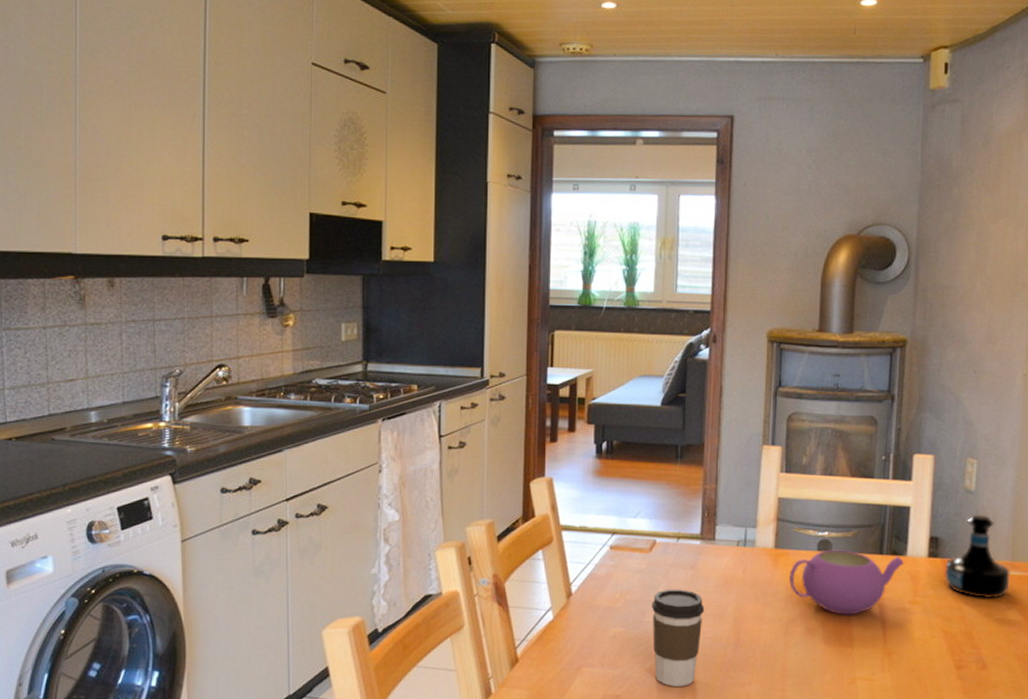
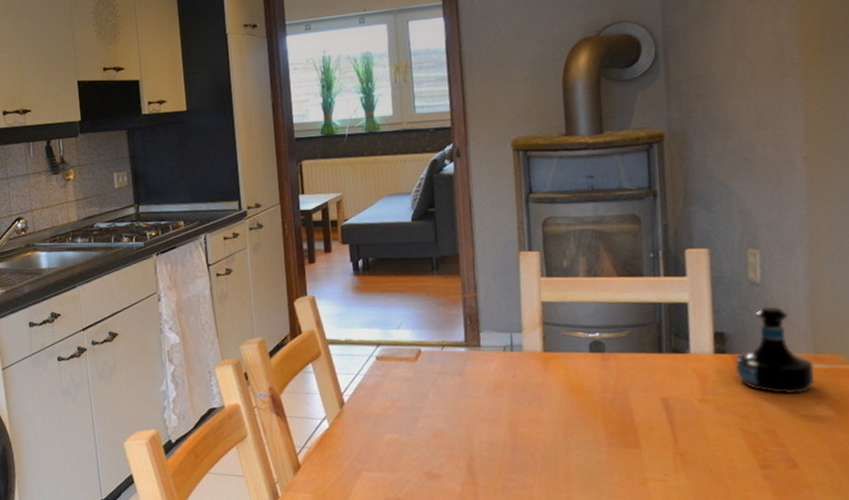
coffee cup: present [651,589,705,686] -> none [422,395,478,489]
teapot: present [789,549,904,615] -> none [562,350,687,416]

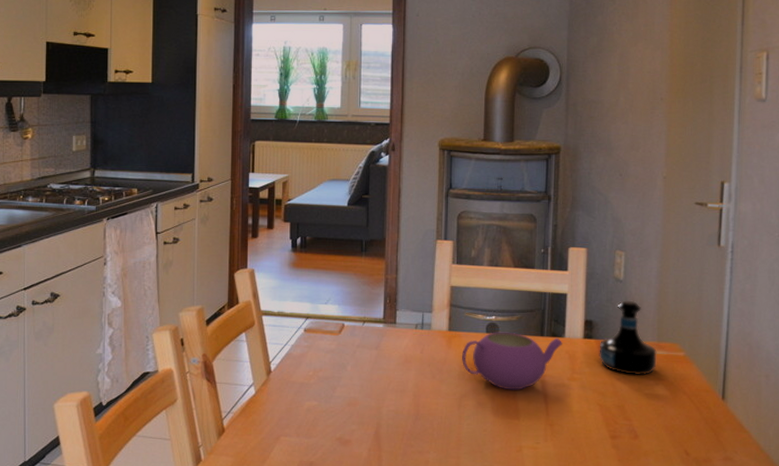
teapot: none [562,350,687,416] -> present [462,332,562,390]

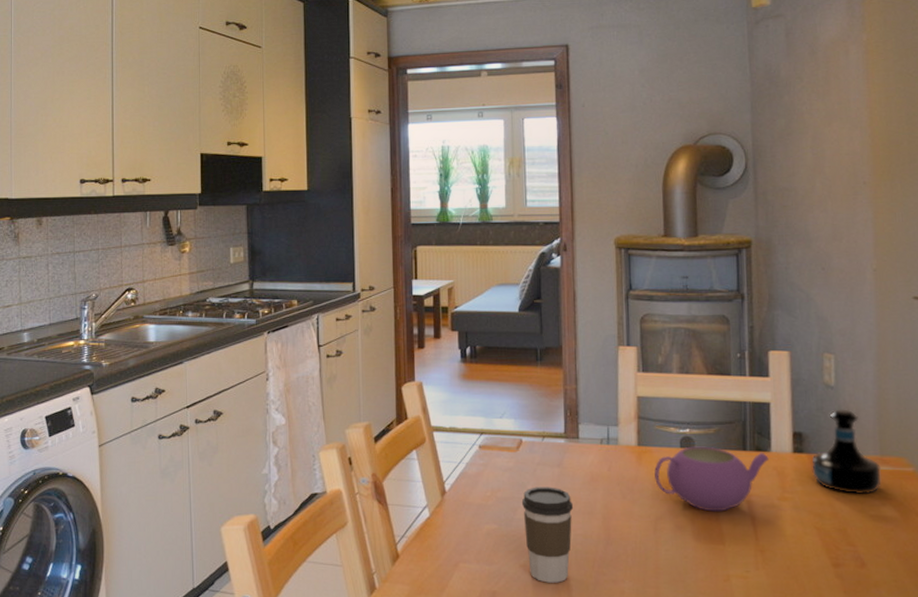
coffee cup: none [340,367,388,454] -> present [521,486,574,583]

